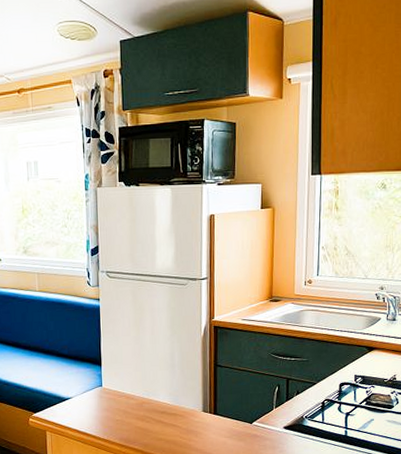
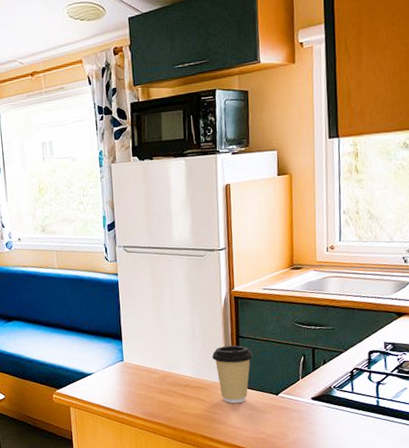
coffee cup: none [189,374,230,431] -> present [211,345,253,404]

